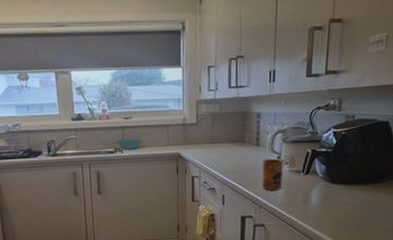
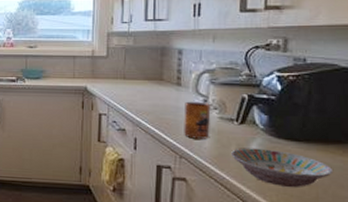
bowl: none [299,193,370,222] -> present [231,148,334,187]

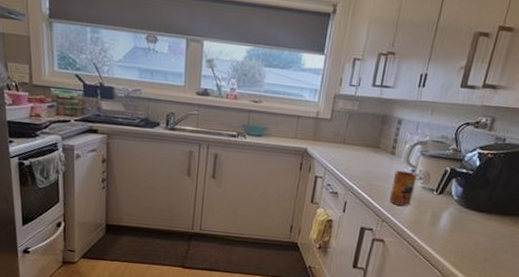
bowl: present [231,148,334,187] -> none [426,215,504,251]

